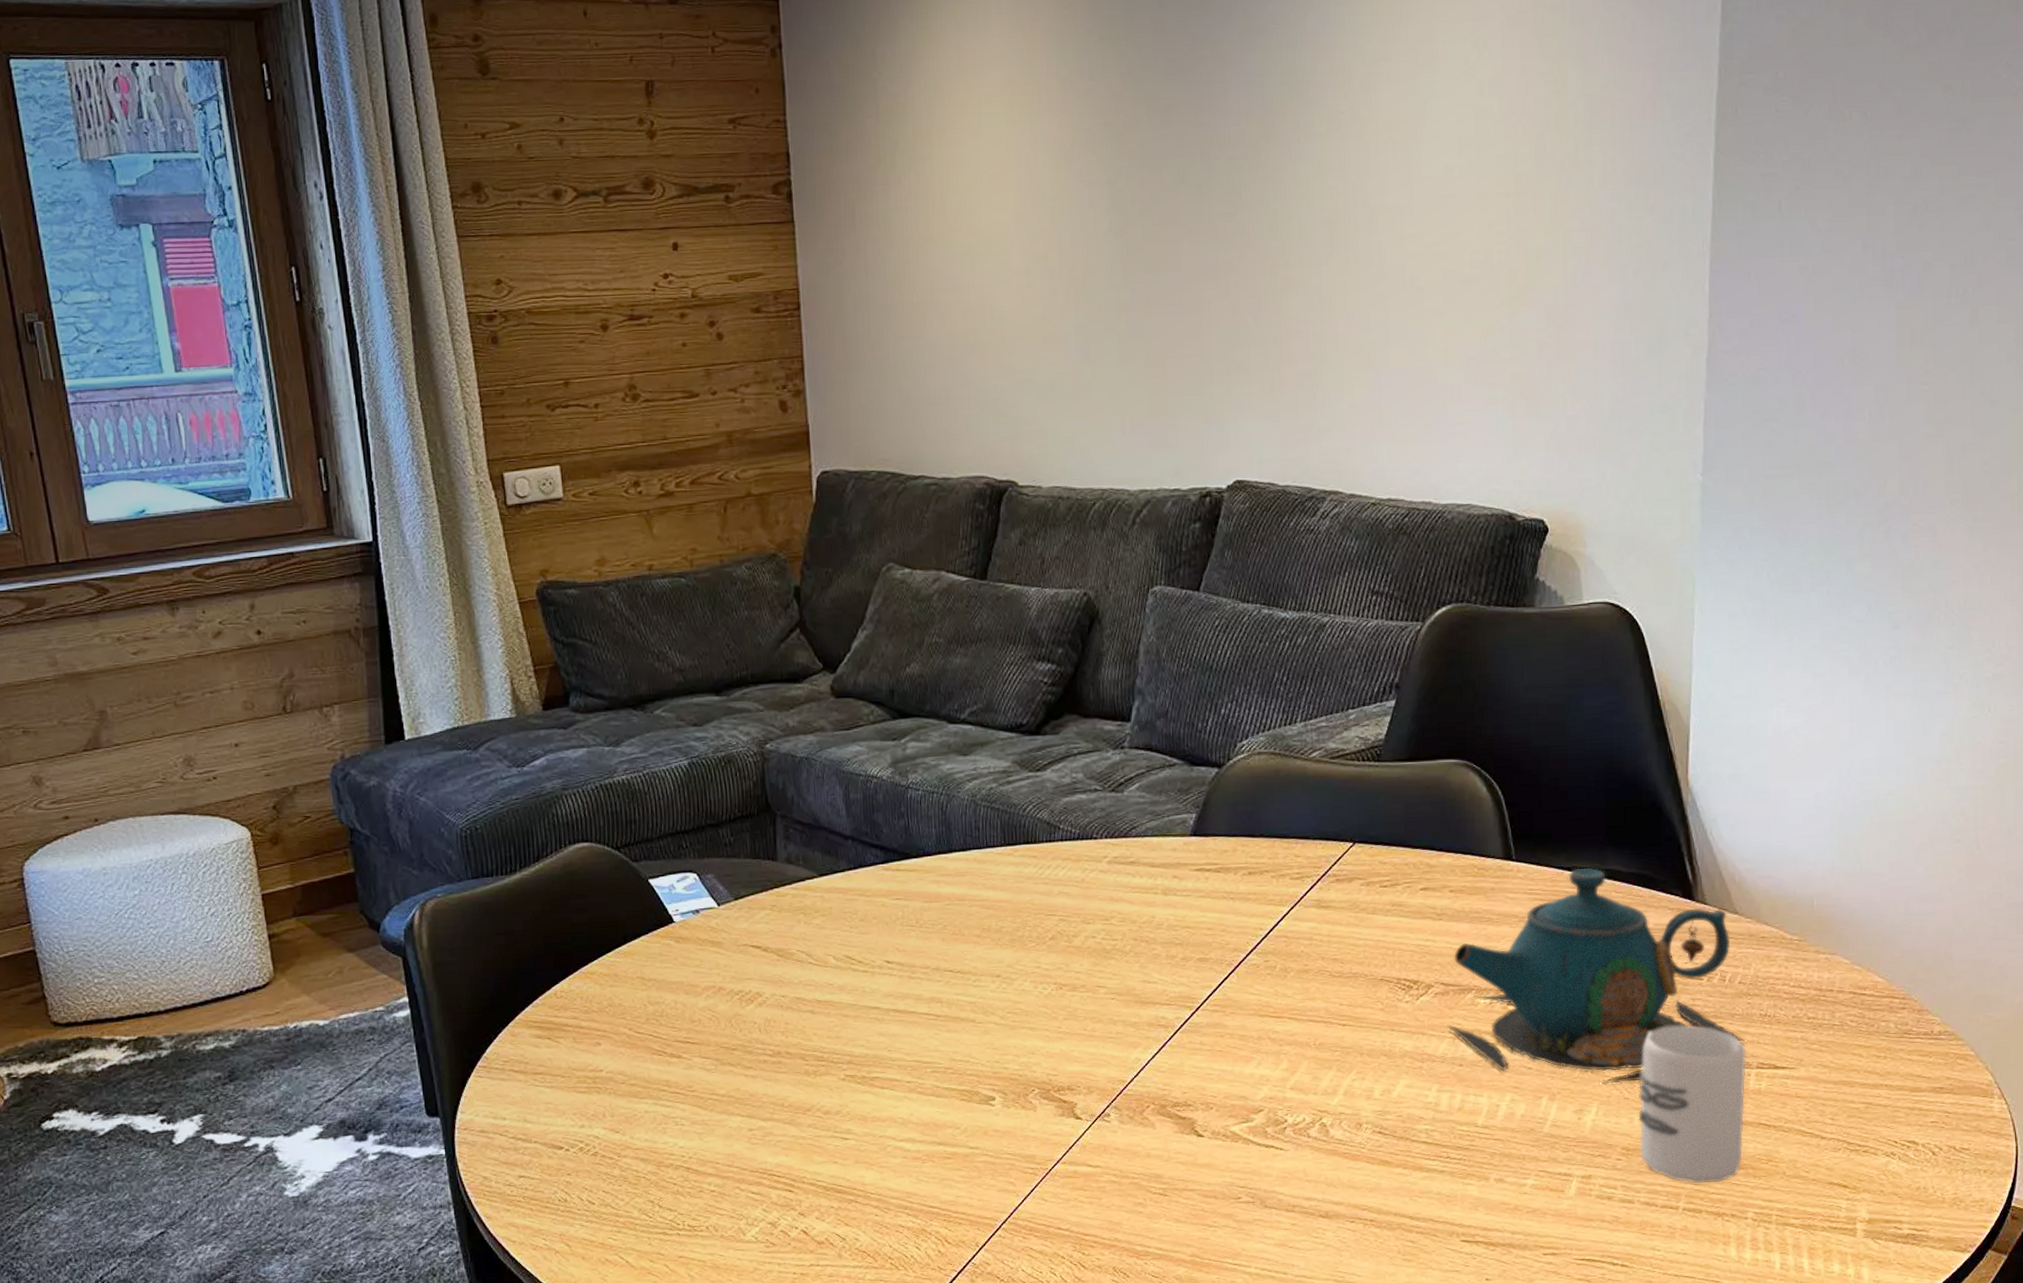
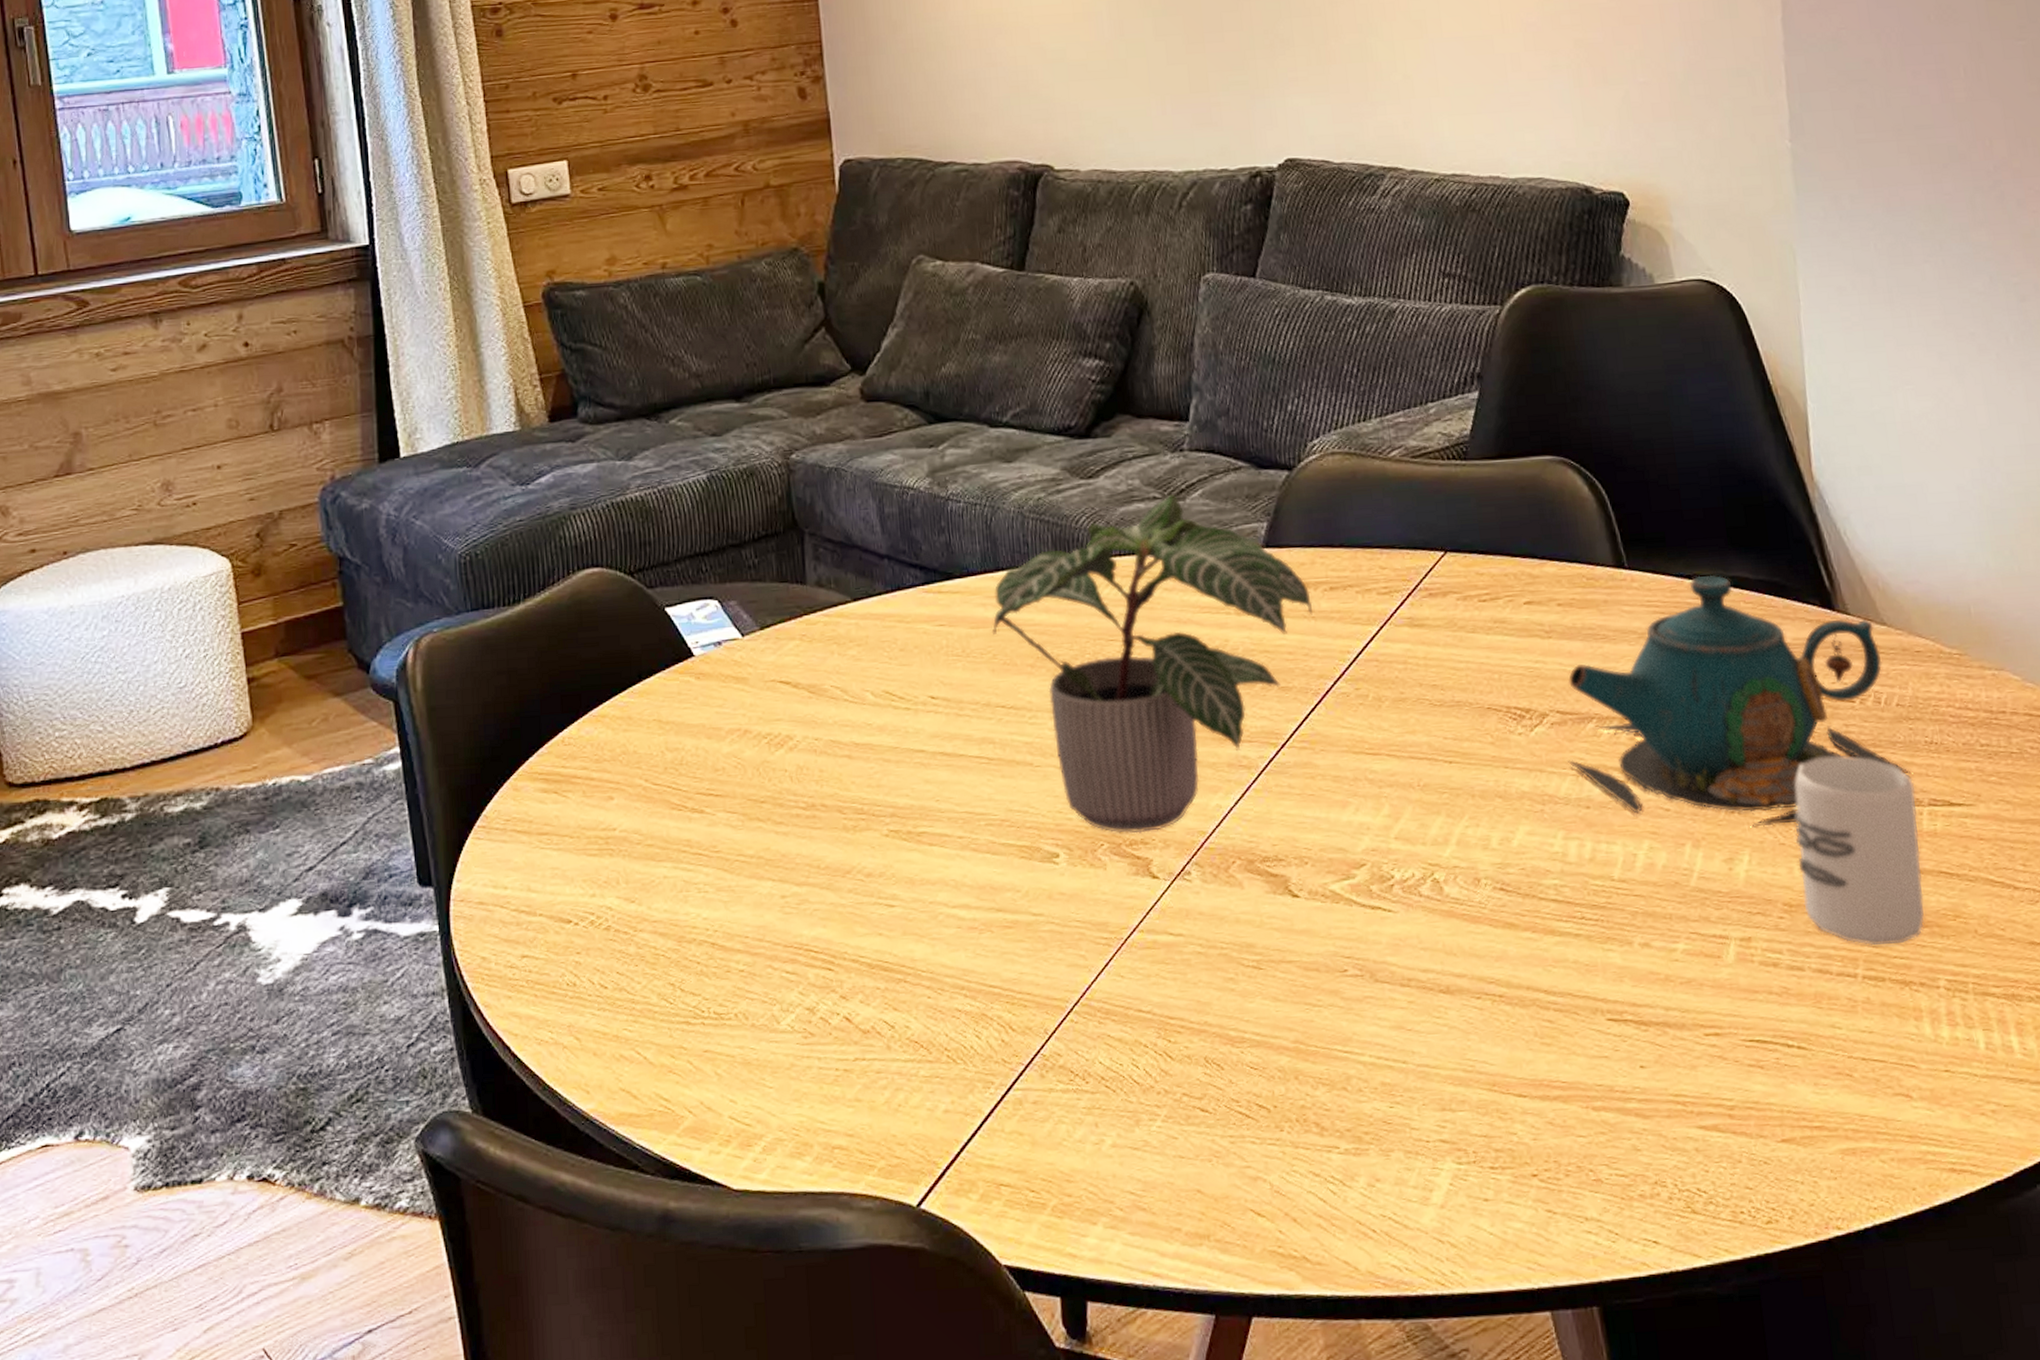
potted plant: none [943,786,1232,1081] -> present [991,493,1313,834]

